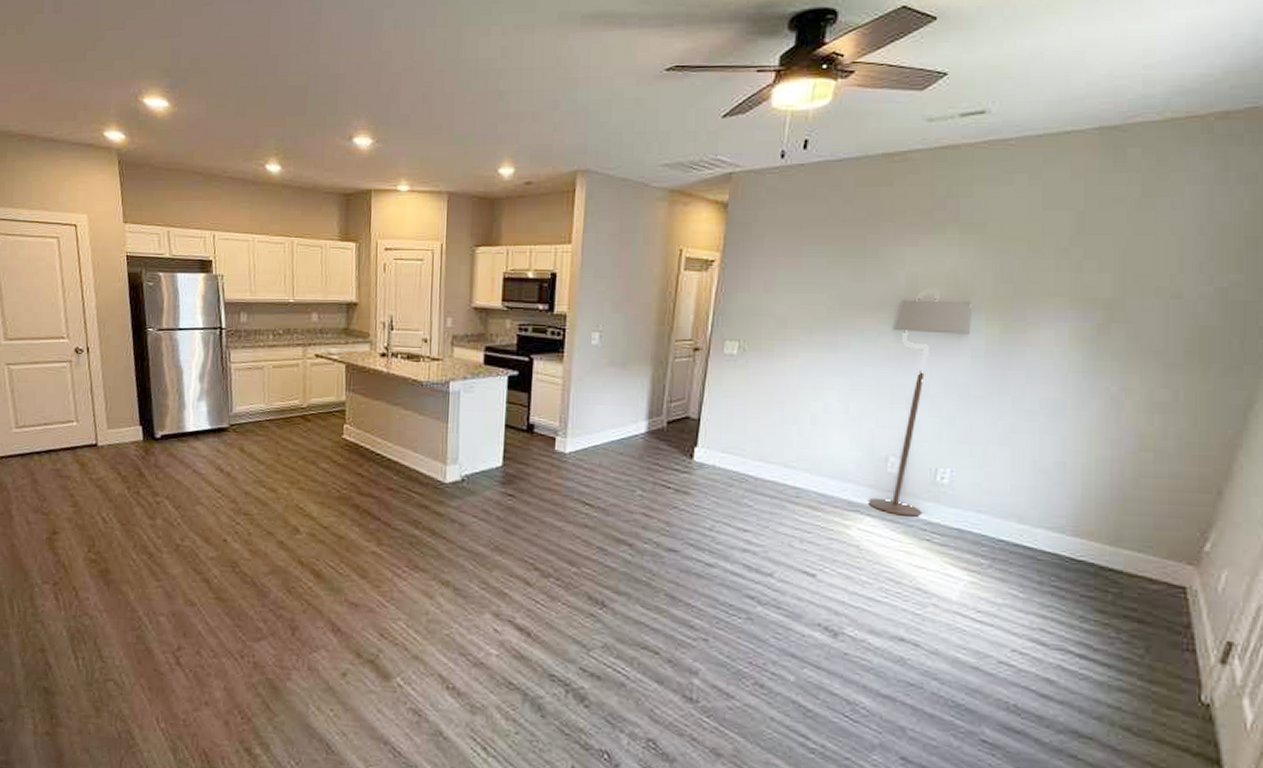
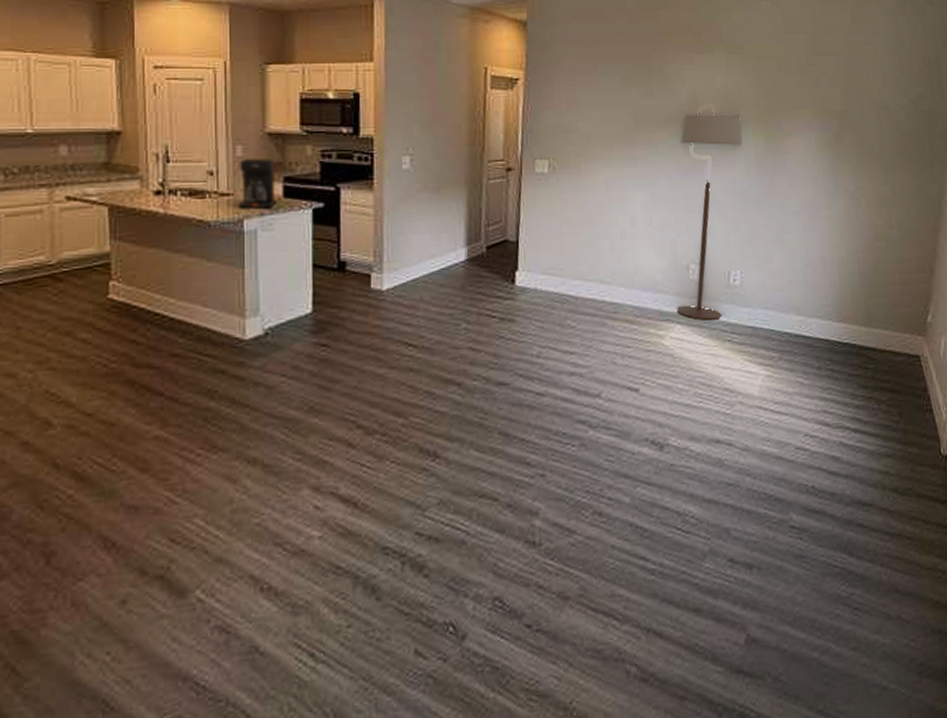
coffee maker: none [447,328,478,374] -> present [239,157,276,209]

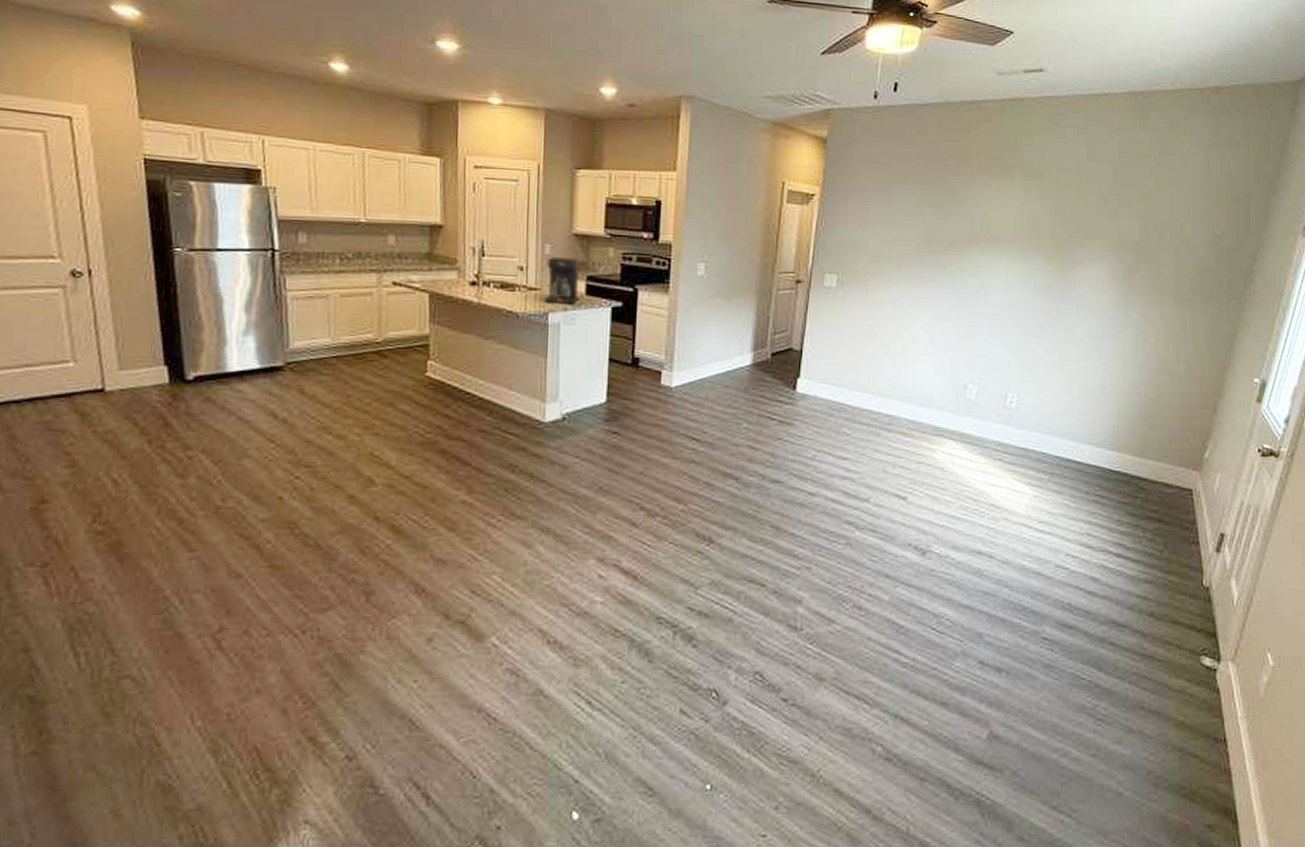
floor lamp: present [677,113,743,321] -> none [951,237,1033,439]

